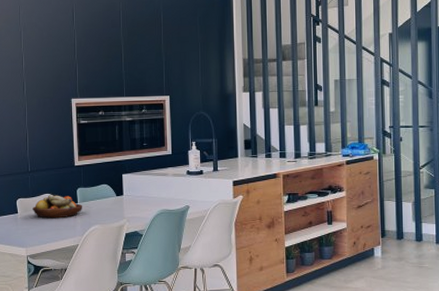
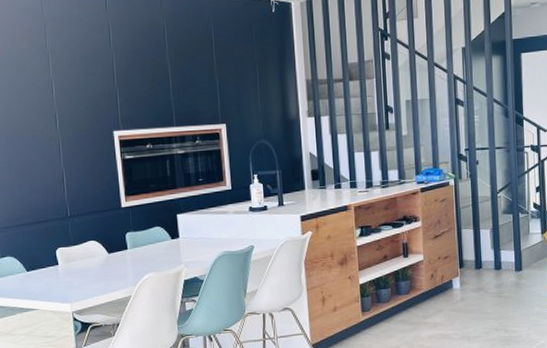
fruit bowl: present [32,195,83,219] -> none [75,241,134,269]

